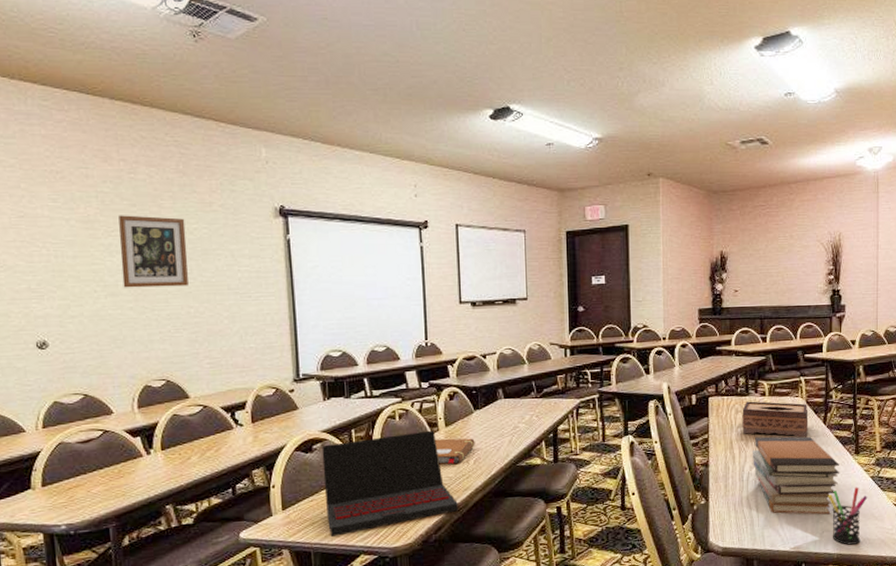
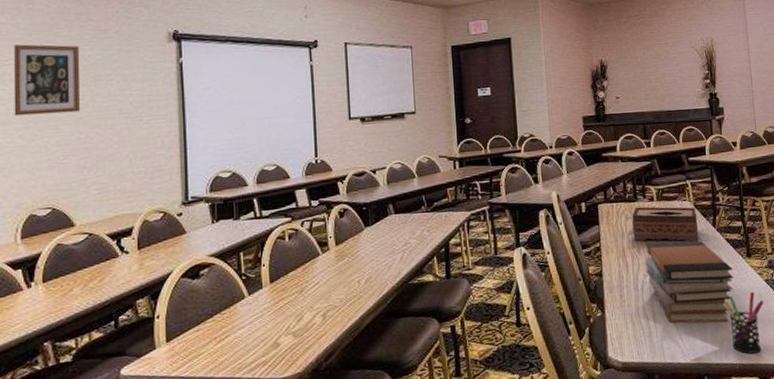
laptop: present [322,430,458,538] -> none [209,250,349,370]
notebook: present [435,438,475,466] -> none [325,256,366,287]

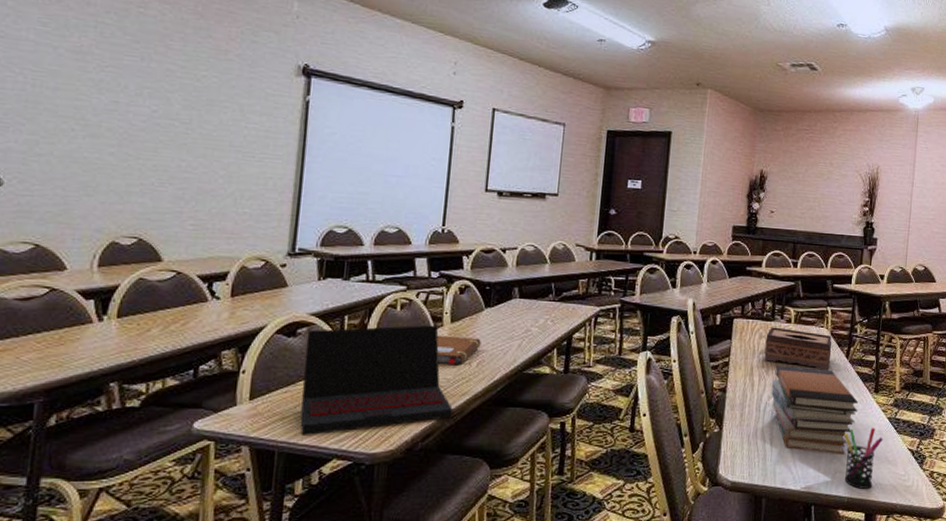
wall art: present [13,44,81,116] -> none [107,50,194,137]
laptop: none [209,250,349,370] -> present [300,325,453,437]
notebook: none [325,256,366,287] -> present [436,335,481,366]

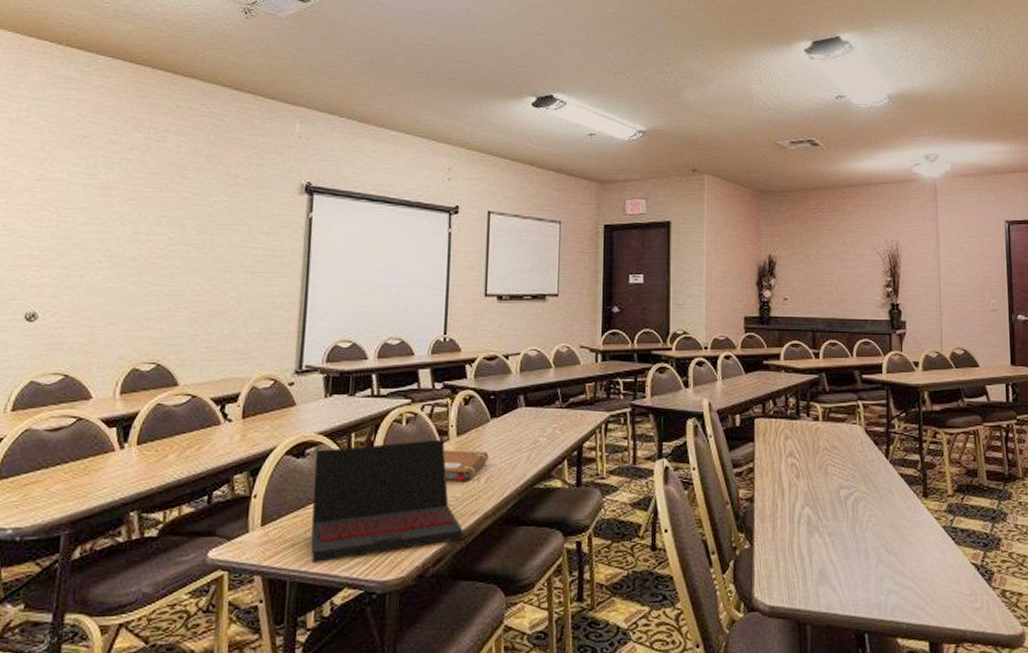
tissue box: present [764,327,832,371] -> none [792,426,868,473]
book stack: present [771,365,859,454] -> none [803,469,907,571]
pen holder: present [843,427,883,489] -> none [893,538,940,613]

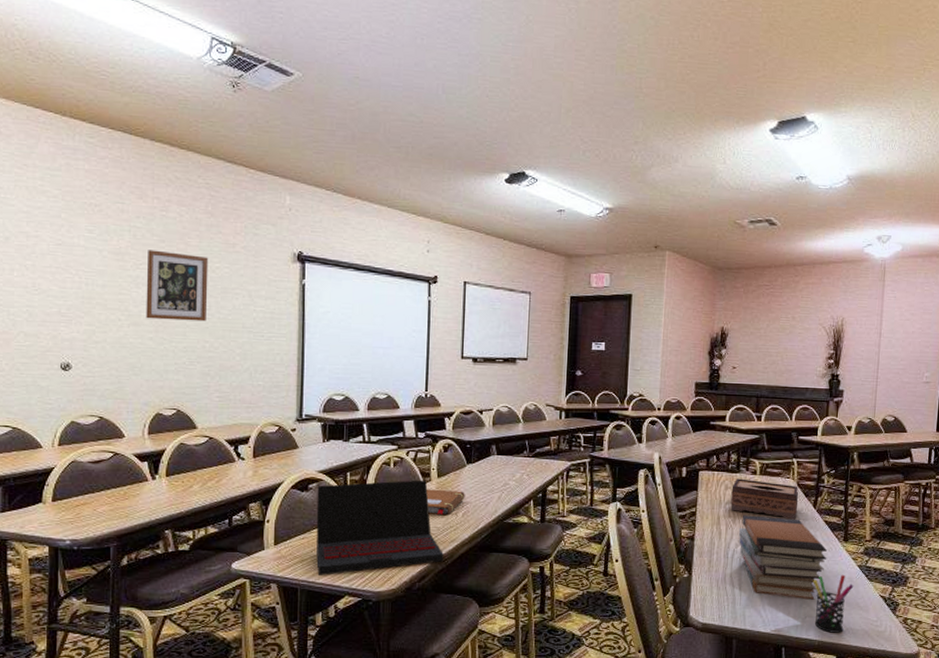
wall art: none [129,183,206,262] -> present [146,250,209,322]
tissue box: none [792,426,868,473] -> present [731,478,799,520]
book stack: none [803,469,907,571] -> present [738,515,828,600]
pen holder: none [893,538,940,613] -> present [813,574,854,633]

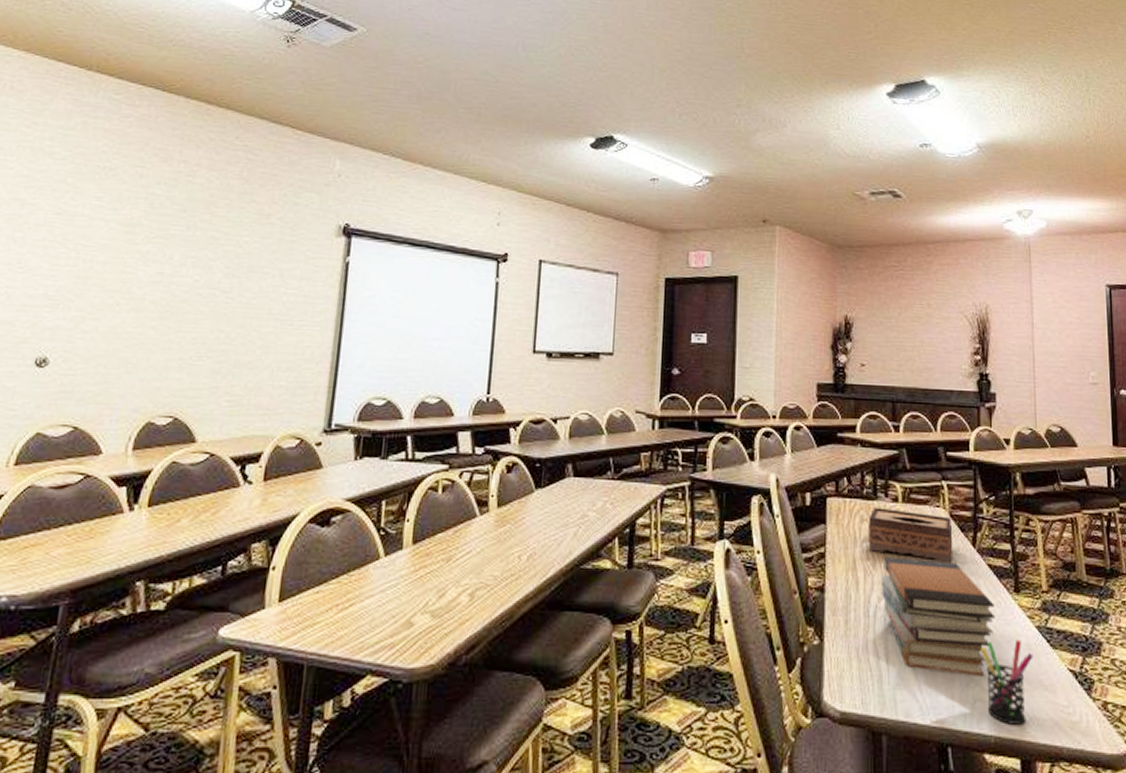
wall art: present [146,250,209,322] -> none [151,220,237,307]
laptop: present [316,480,444,577] -> none [332,510,501,647]
notebook: present [426,489,465,516] -> none [481,522,532,560]

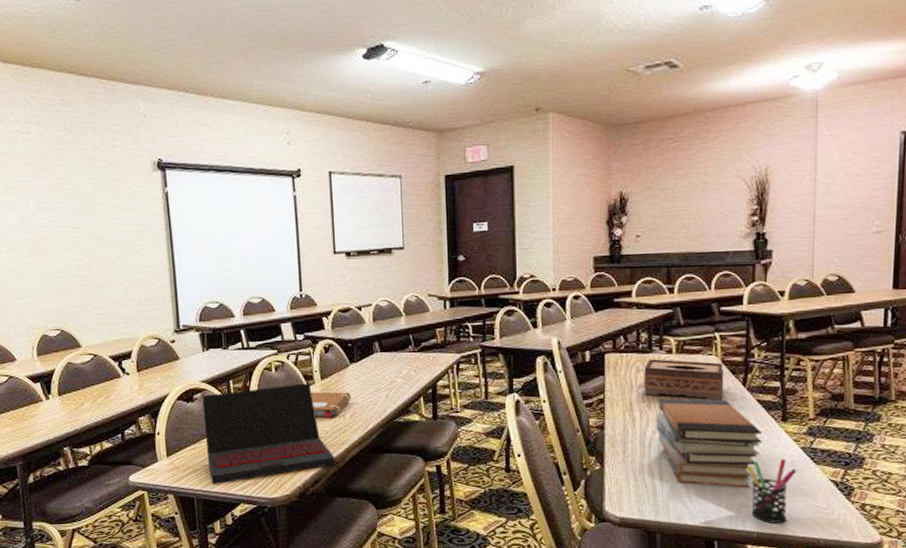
laptop: none [332,510,501,647] -> present [202,383,335,485]
notebook: none [481,522,532,560] -> present [311,391,351,419]

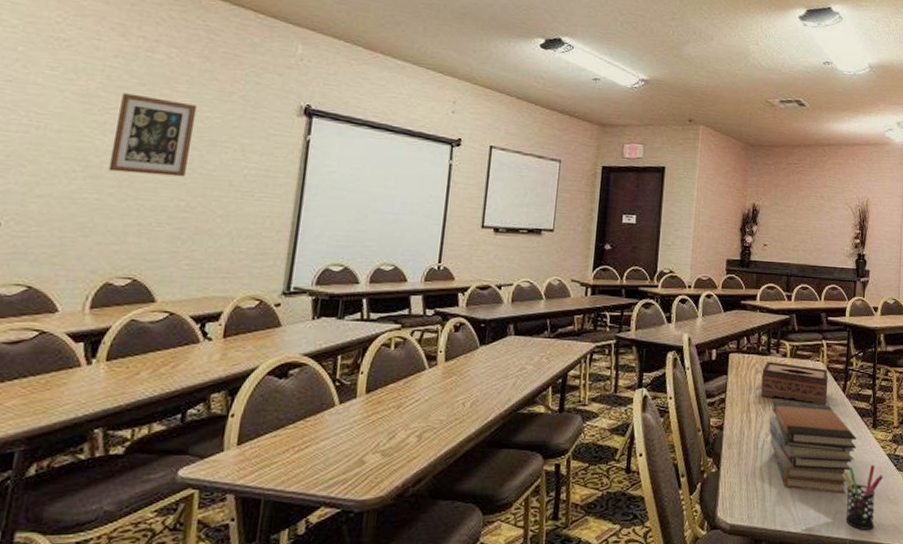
wall art: none [15,173,77,243] -> present [108,93,198,177]
laptop: present [202,383,335,485] -> none [288,364,445,483]
notebook: present [311,391,351,419] -> none [430,374,476,406]

